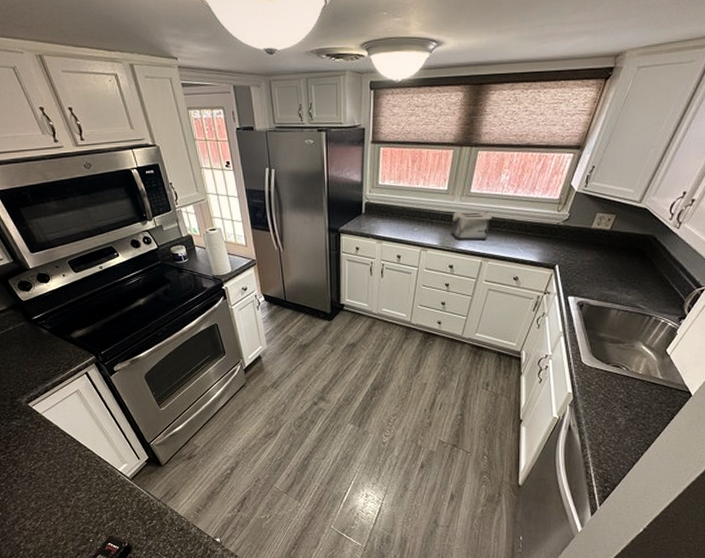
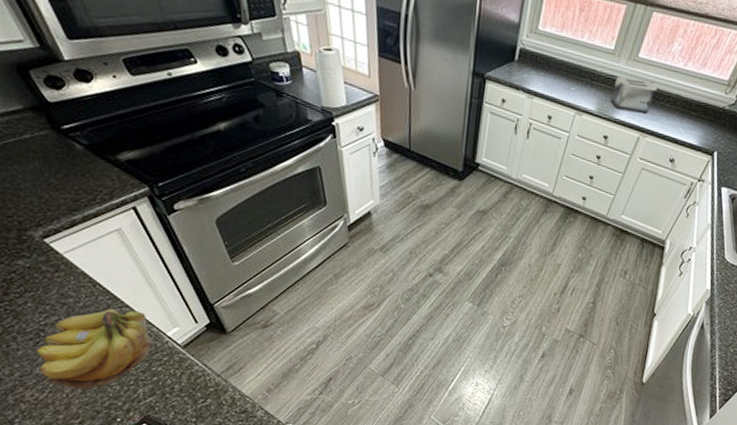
fruit: none [31,453,111,517] -> present [37,309,155,389]

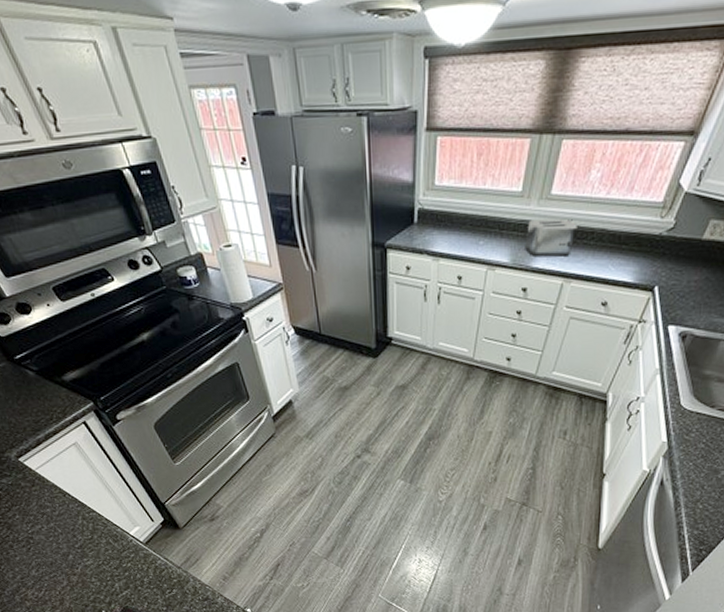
fruit: present [37,309,155,389] -> none [30,515,122,587]

